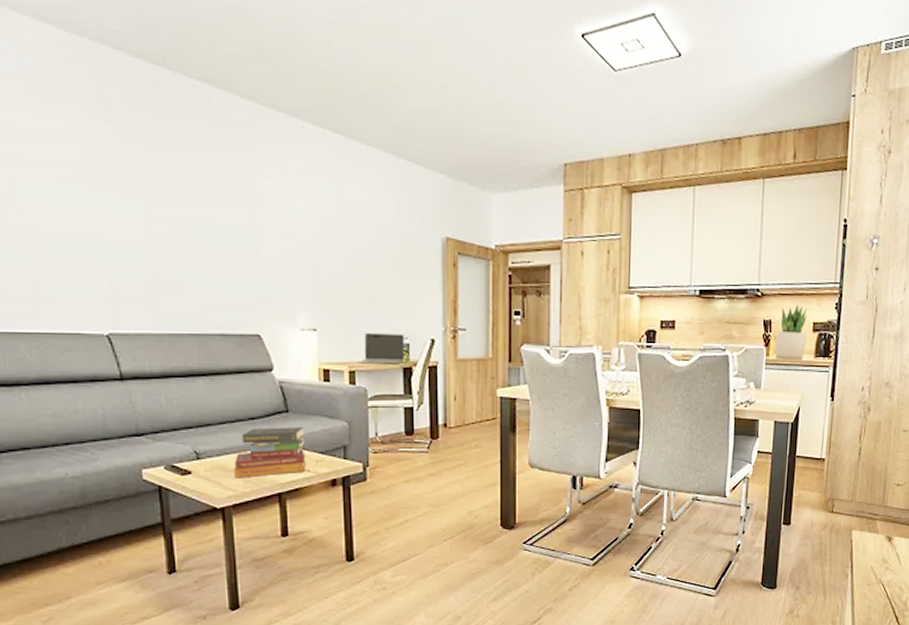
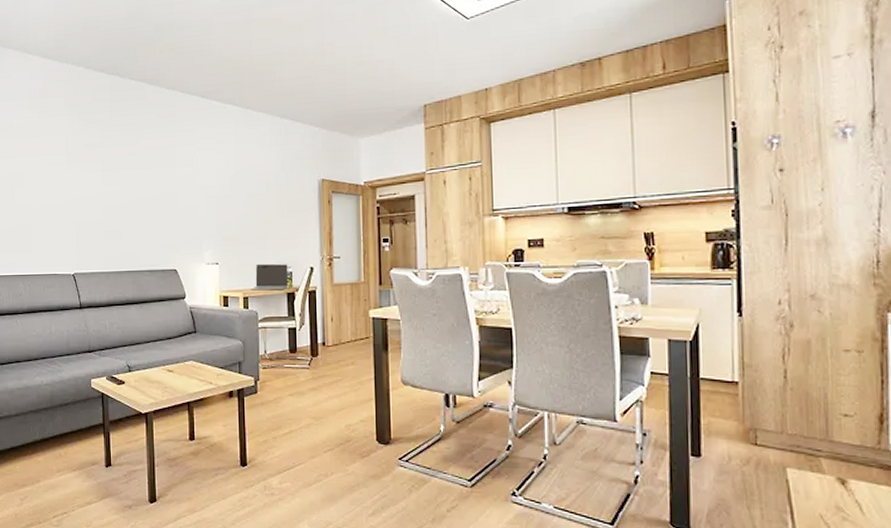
books: present [234,427,306,478] -> none [155,345,209,388]
planter: present [775,305,808,361] -> none [660,215,698,274]

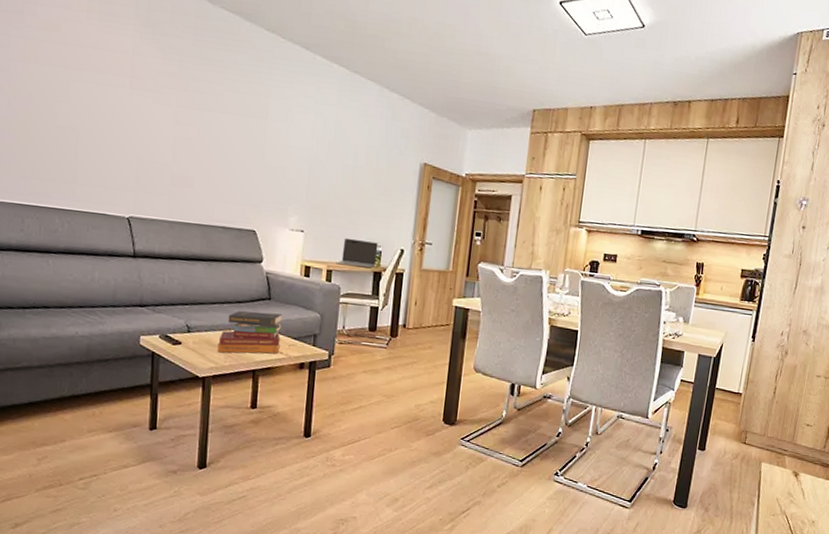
books: none [155,345,209,388] -> present [217,311,283,354]

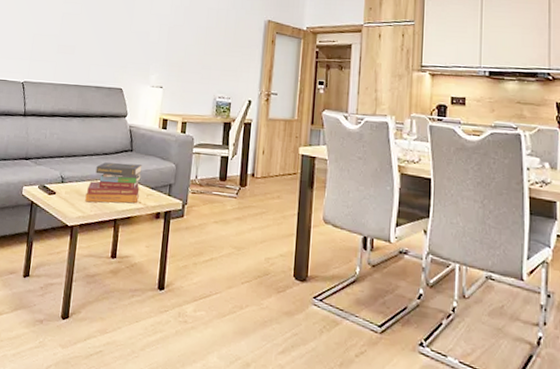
laptop: present [336,239,379,268] -> none [190,93,228,119]

